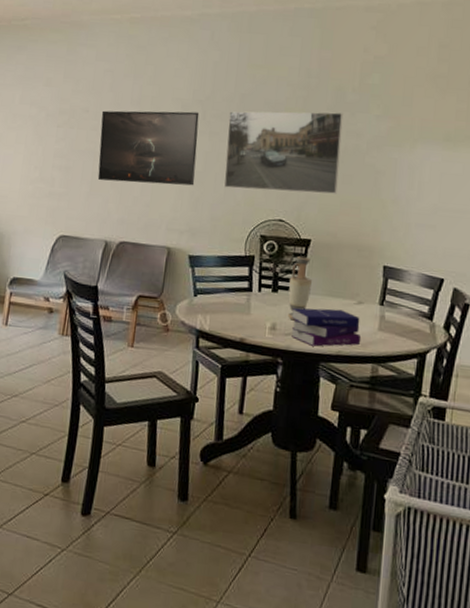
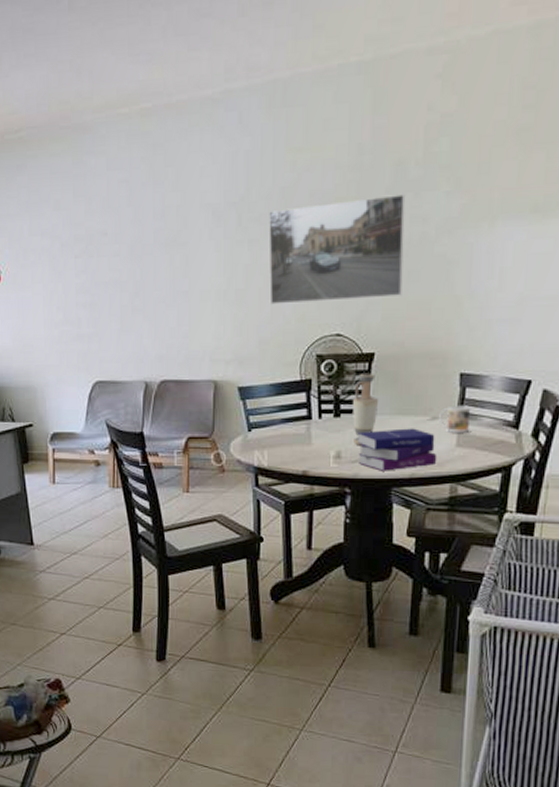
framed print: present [97,110,199,186] -> none [122,218,237,315]
mug: none [364,293,391,319] -> present [439,405,470,433]

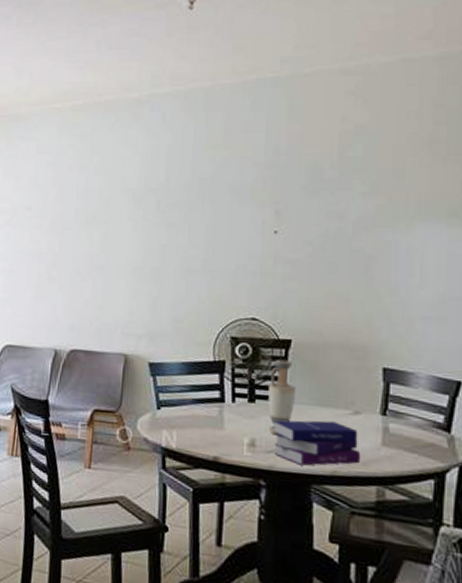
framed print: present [268,194,406,305] -> none [185,192,322,287]
mug: present [439,405,470,433] -> none [362,400,395,431]

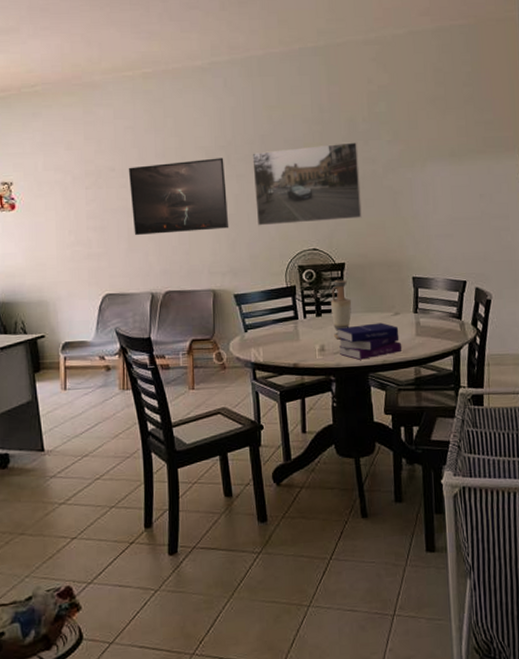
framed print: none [43,202,153,285] -> present [128,158,229,236]
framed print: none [185,192,322,287] -> present [252,142,362,226]

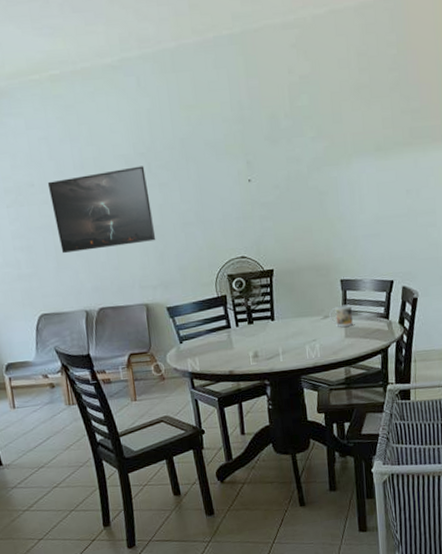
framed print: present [252,142,362,226] -> none [173,141,288,236]
vase: present [331,279,352,340] -> none [261,285,282,346]
book: present [337,322,402,360] -> none [269,326,333,364]
mug: none [400,302,424,325] -> present [329,304,353,327]

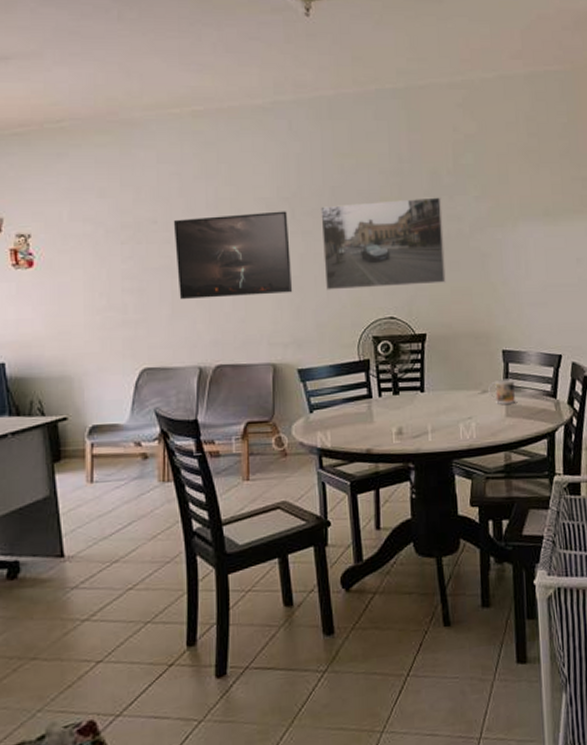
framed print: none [173,141,288,236] -> present [320,197,446,290]

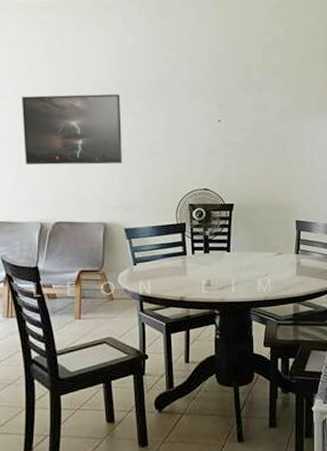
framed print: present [320,197,446,290] -> none [149,89,252,164]
mug: present [488,379,515,404] -> none [283,244,304,265]

